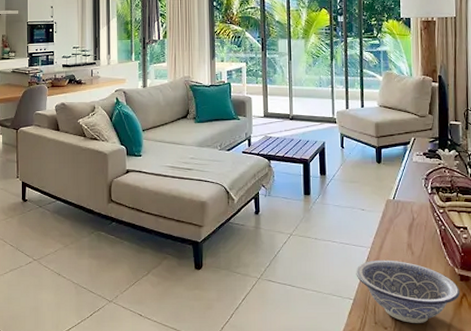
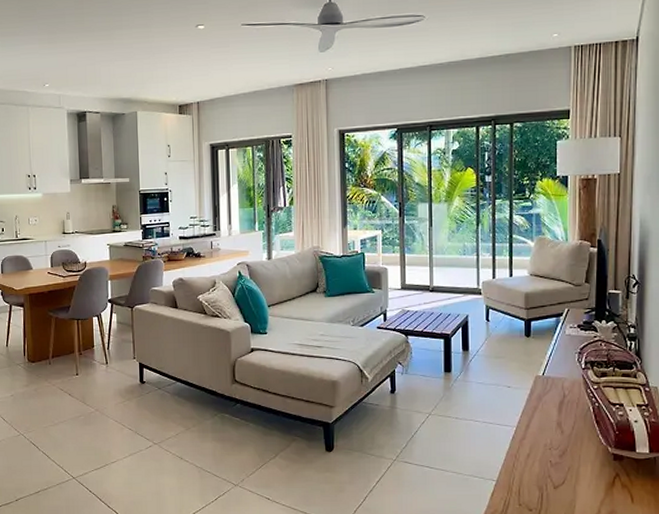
decorative bowl: present [356,260,461,323] -> none [499,439,613,504]

